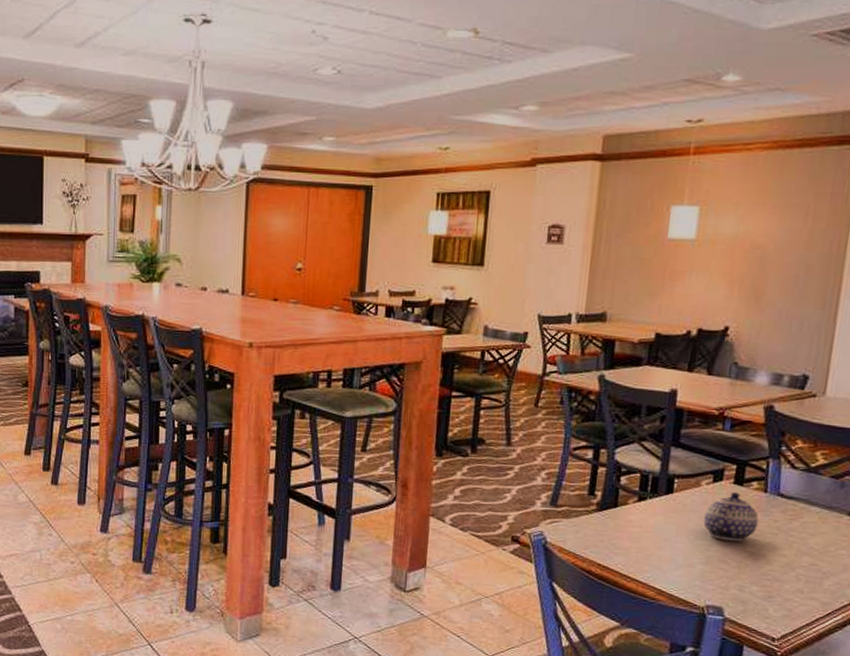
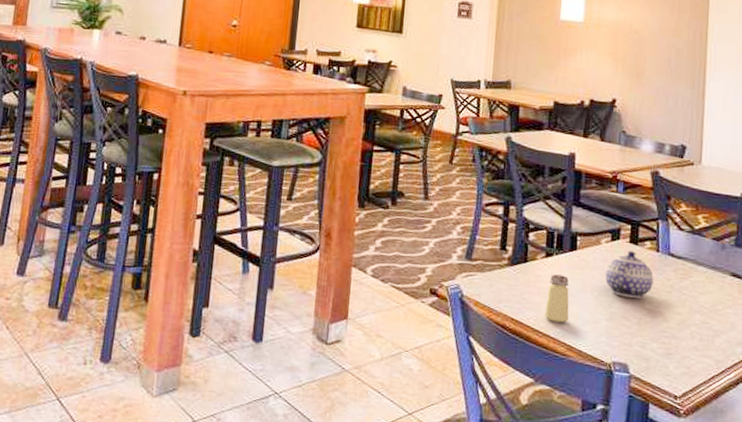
saltshaker: none [634,518,663,568] -> present [544,274,569,323]

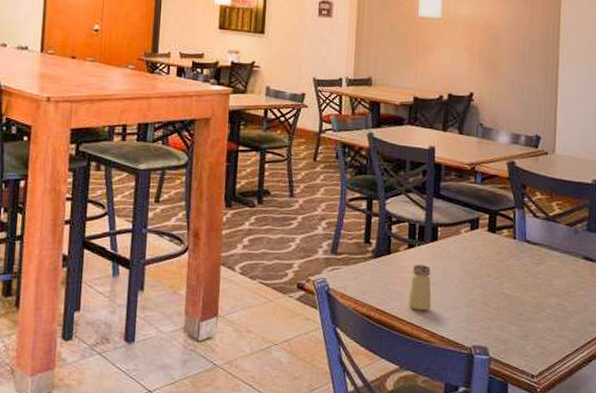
teapot: present [605,251,654,299] -> none [465,239,511,285]

